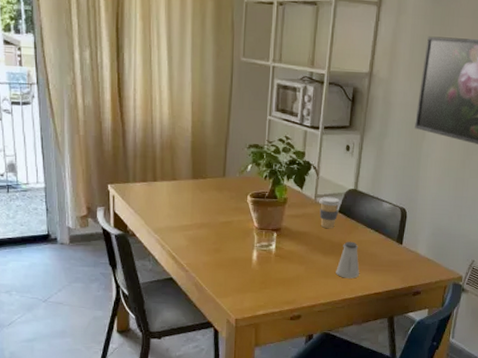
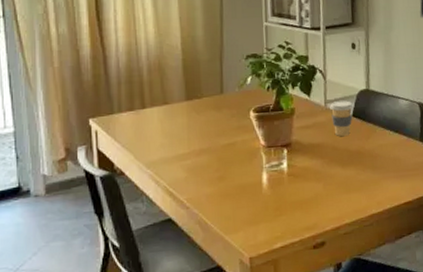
saltshaker: present [336,241,359,279] -> none [358,147,384,191]

